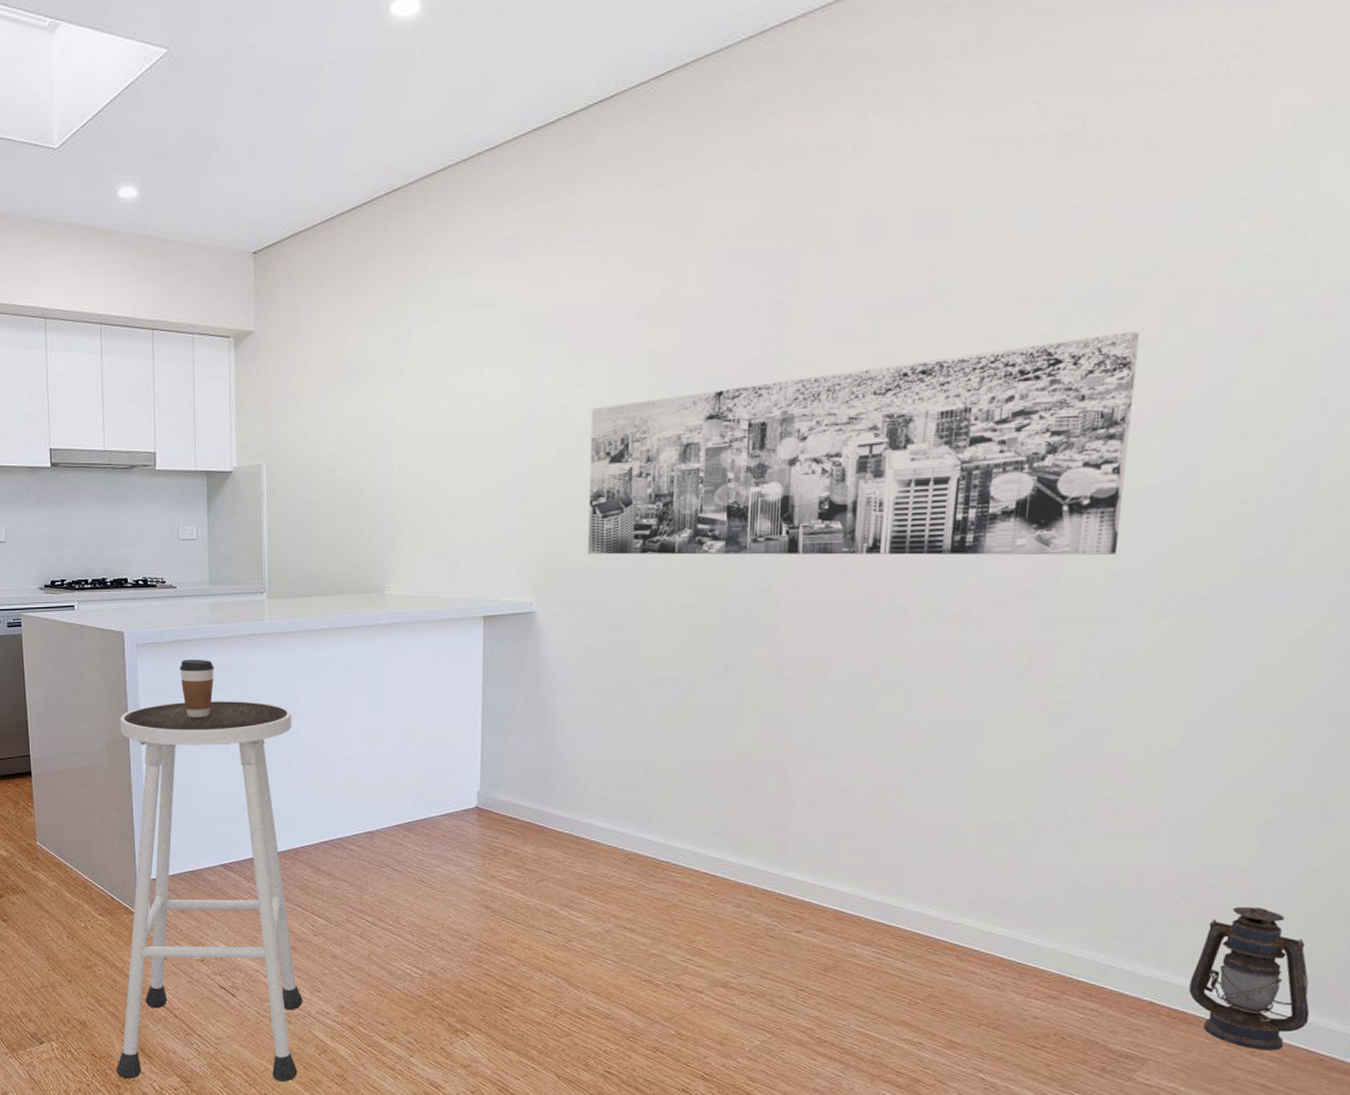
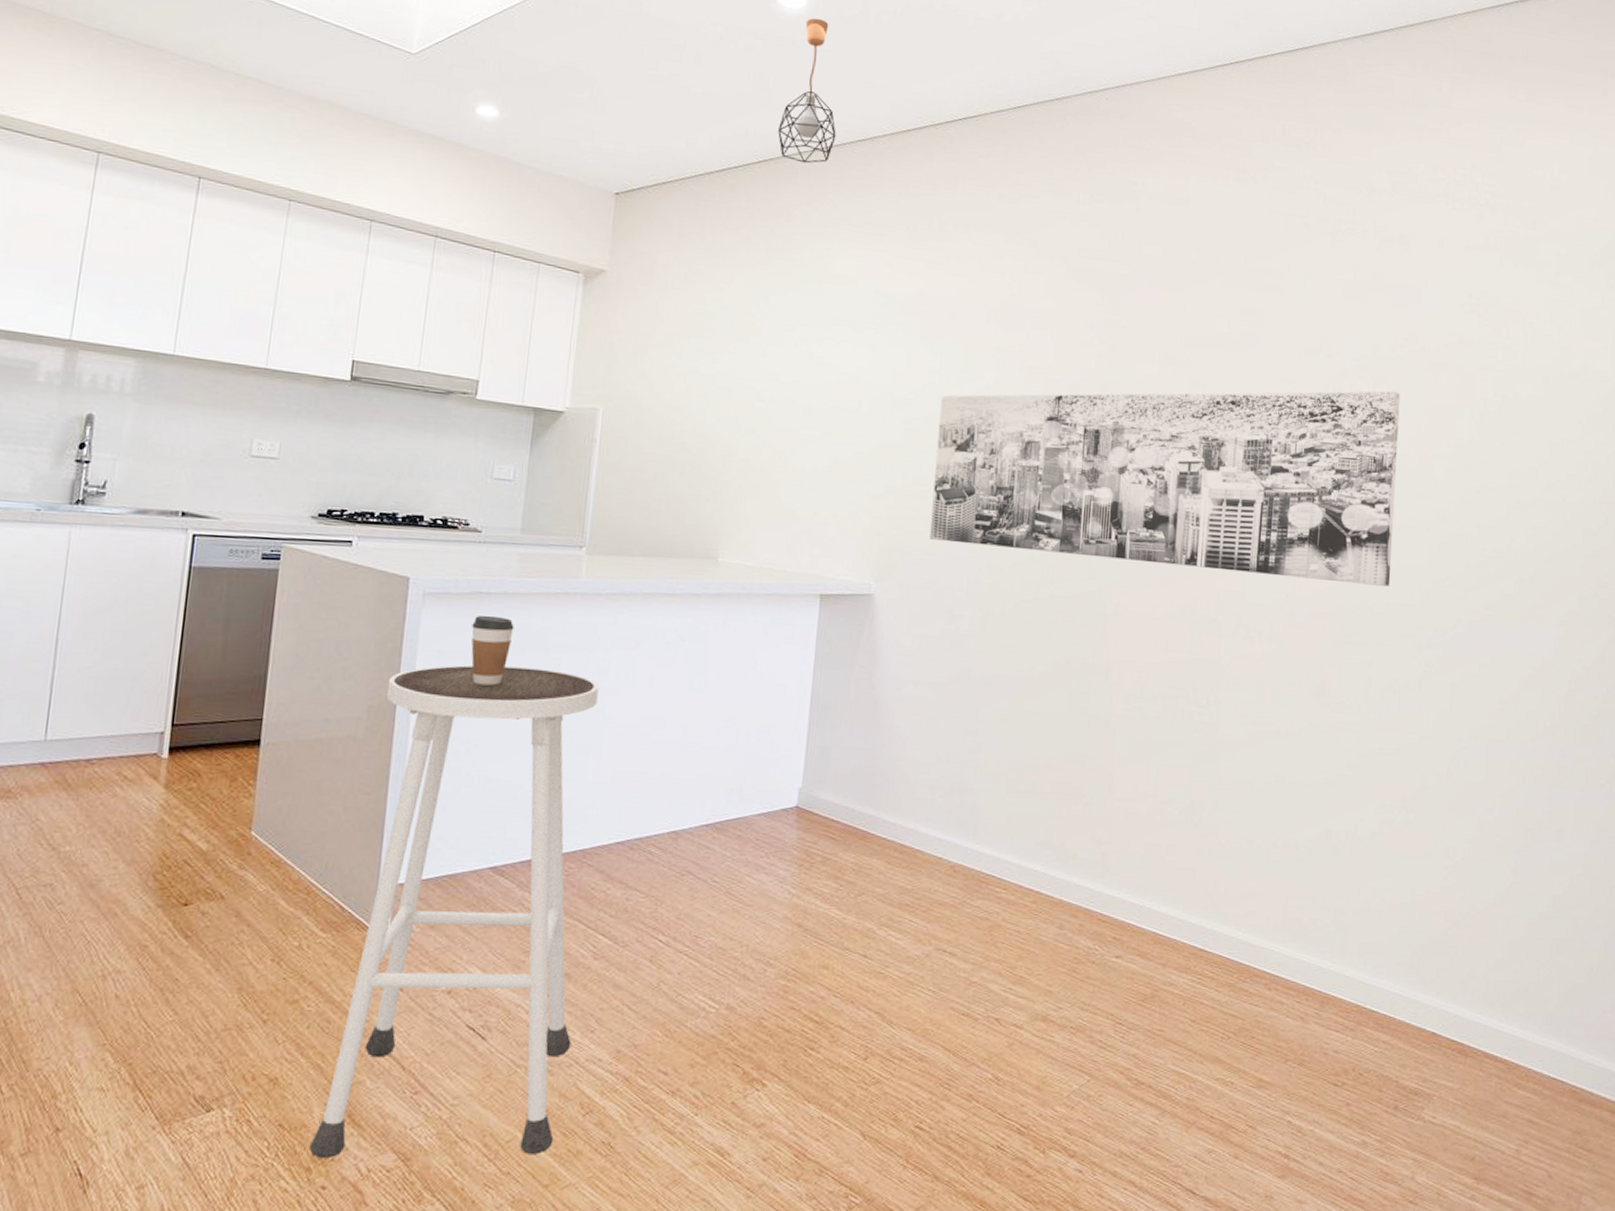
pendant light: none [403,21,463,186] -> present [778,18,836,164]
lantern: present [1189,907,1310,1050] -> none [1464,933,1562,1083]

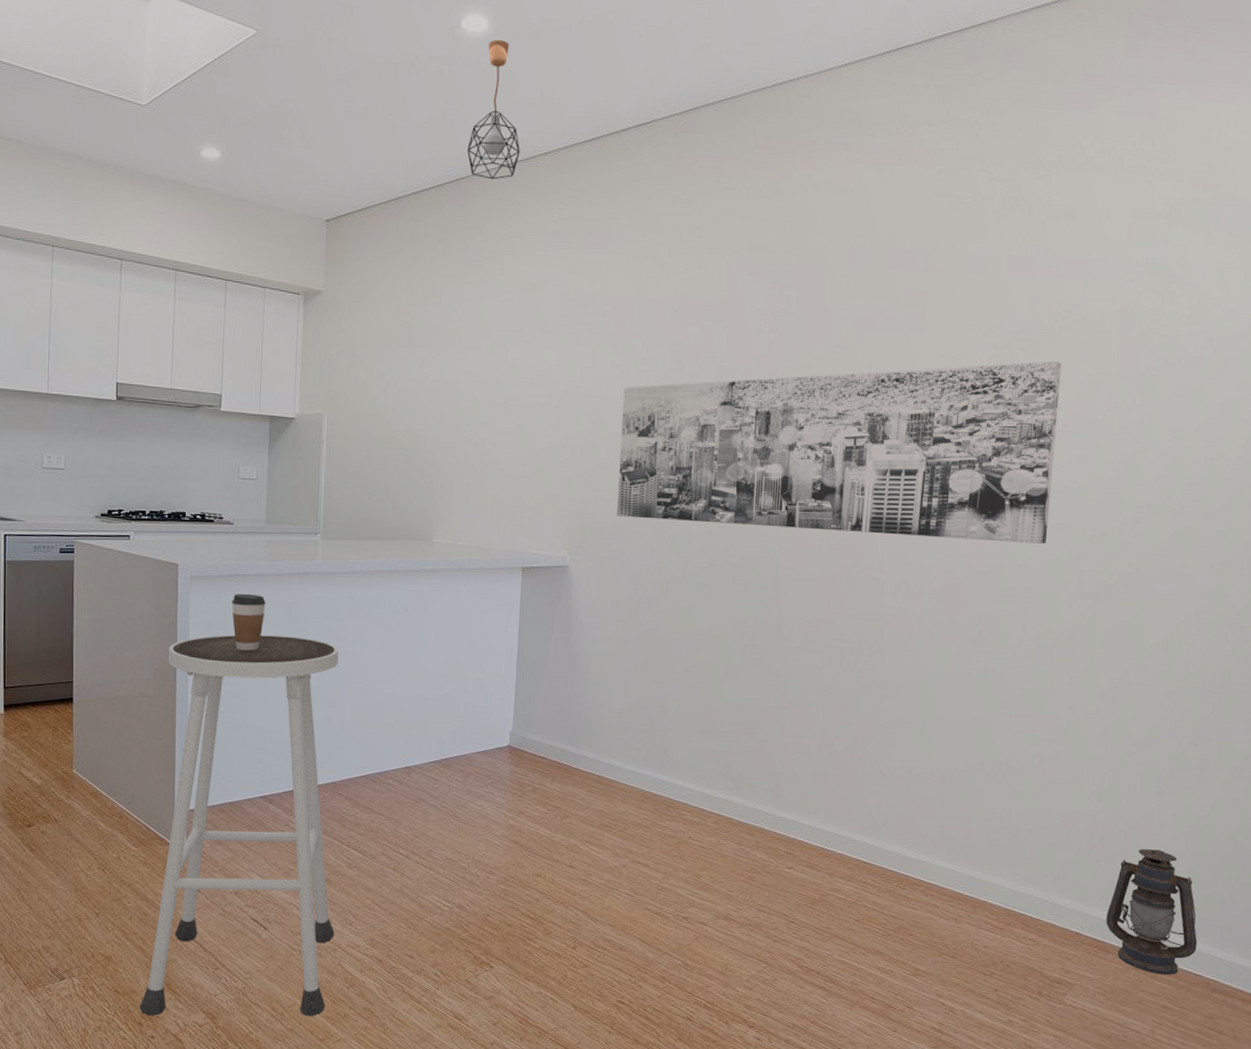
lantern: none [1464,933,1562,1083] -> present [1106,849,1198,975]

